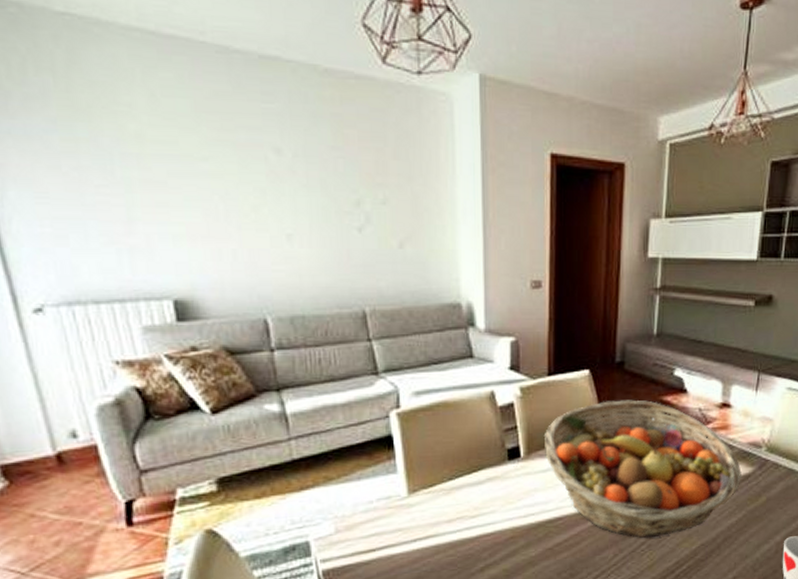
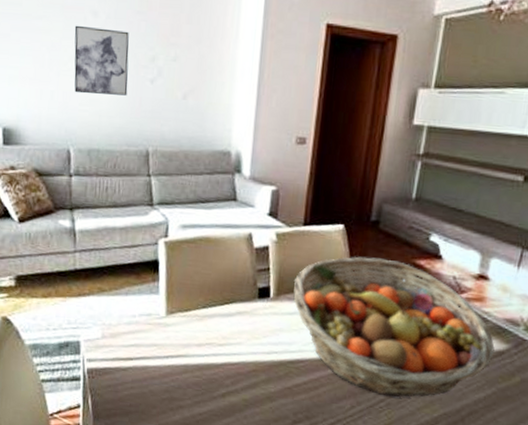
wall art: none [253,166,331,250] -> present [74,25,129,96]

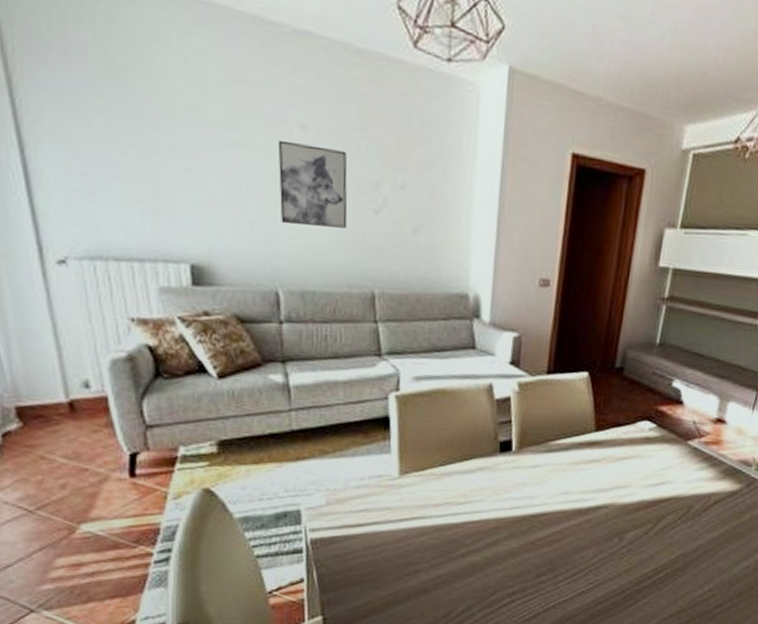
fruit basket: present [294,256,495,398] -> none [537,404,729,543]

